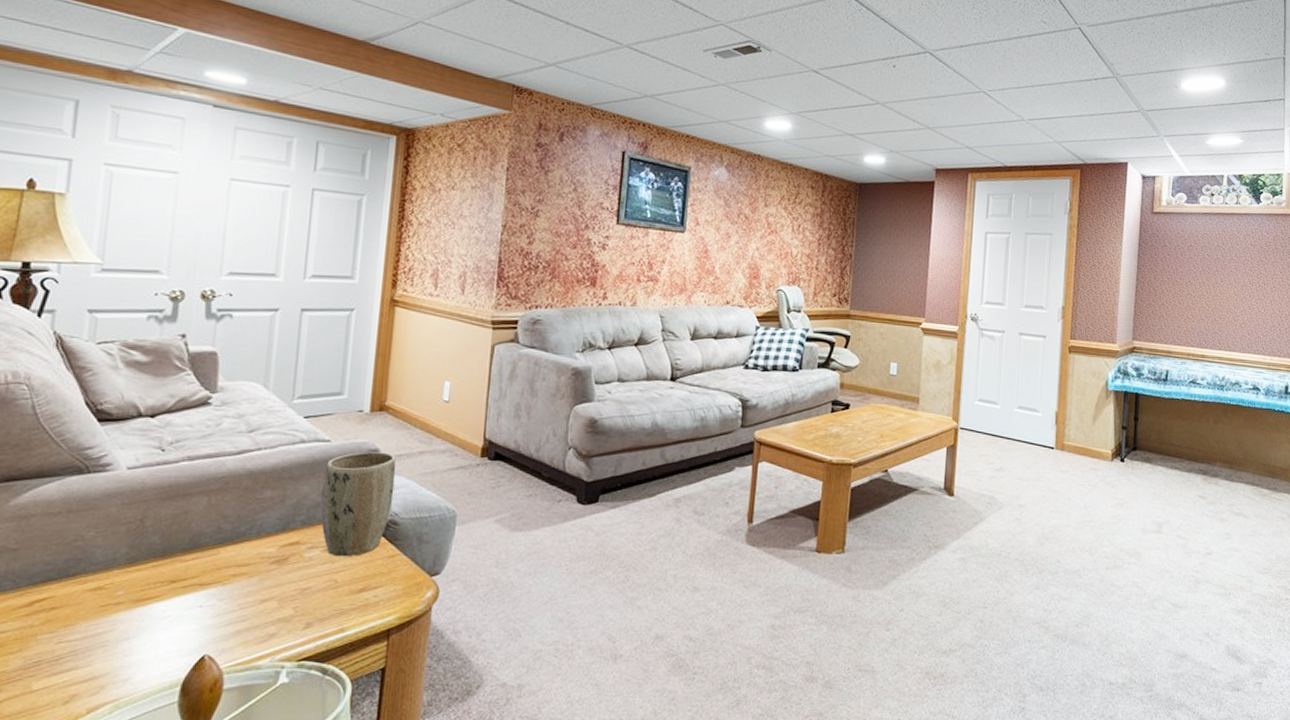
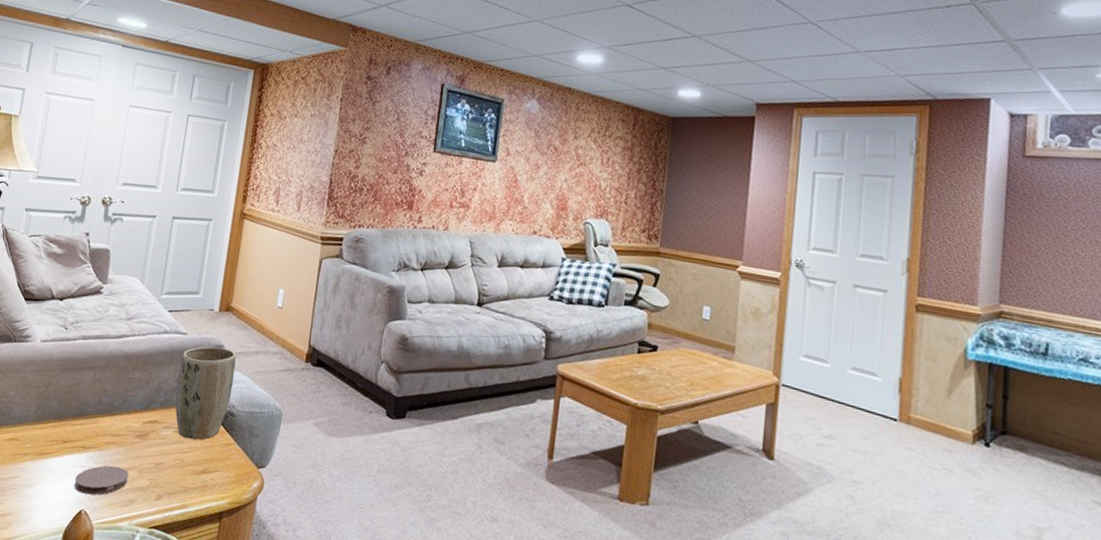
coaster: none [191,600,265,637] -> present [74,465,129,495]

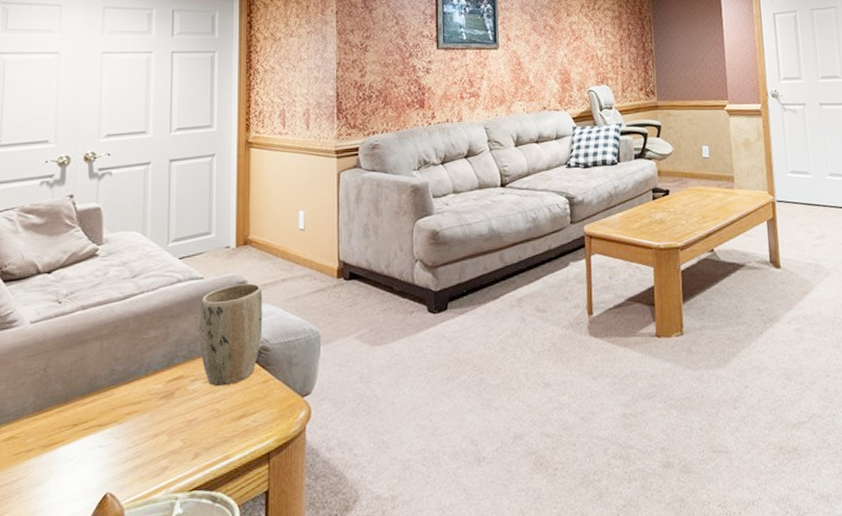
coaster: present [74,465,129,495] -> none [94,435,157,476]

